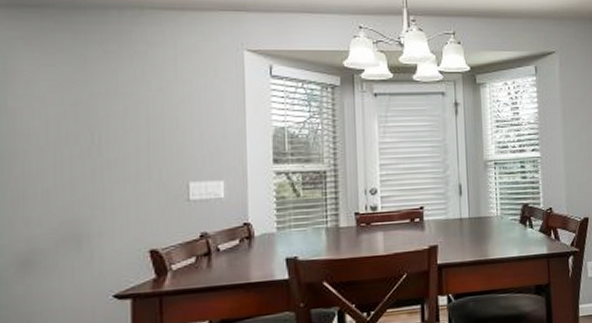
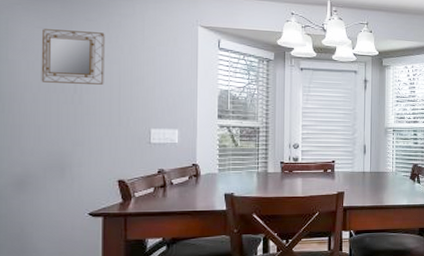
home mirror: none [48,66,129,133] -> present [41,29,105,85]

